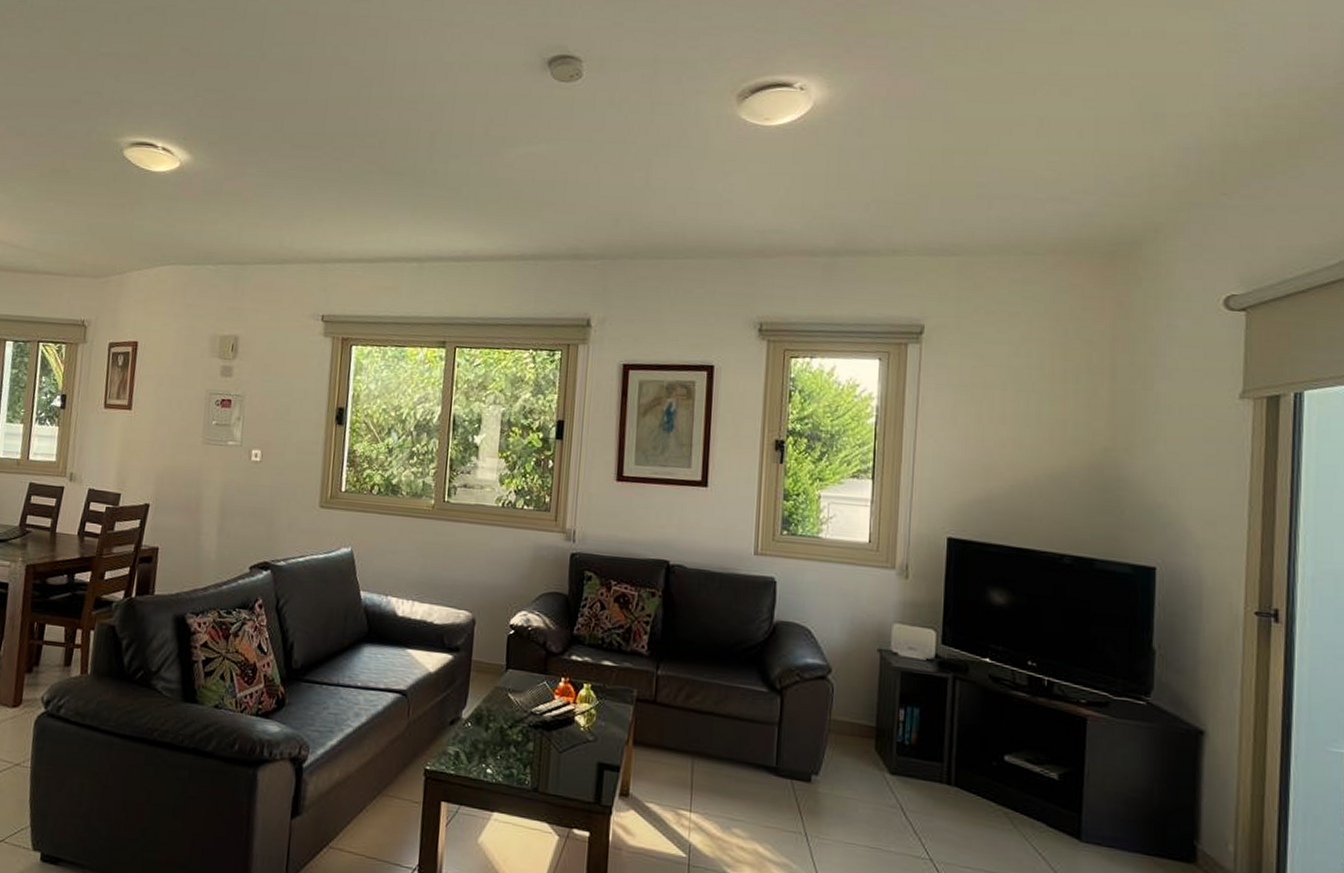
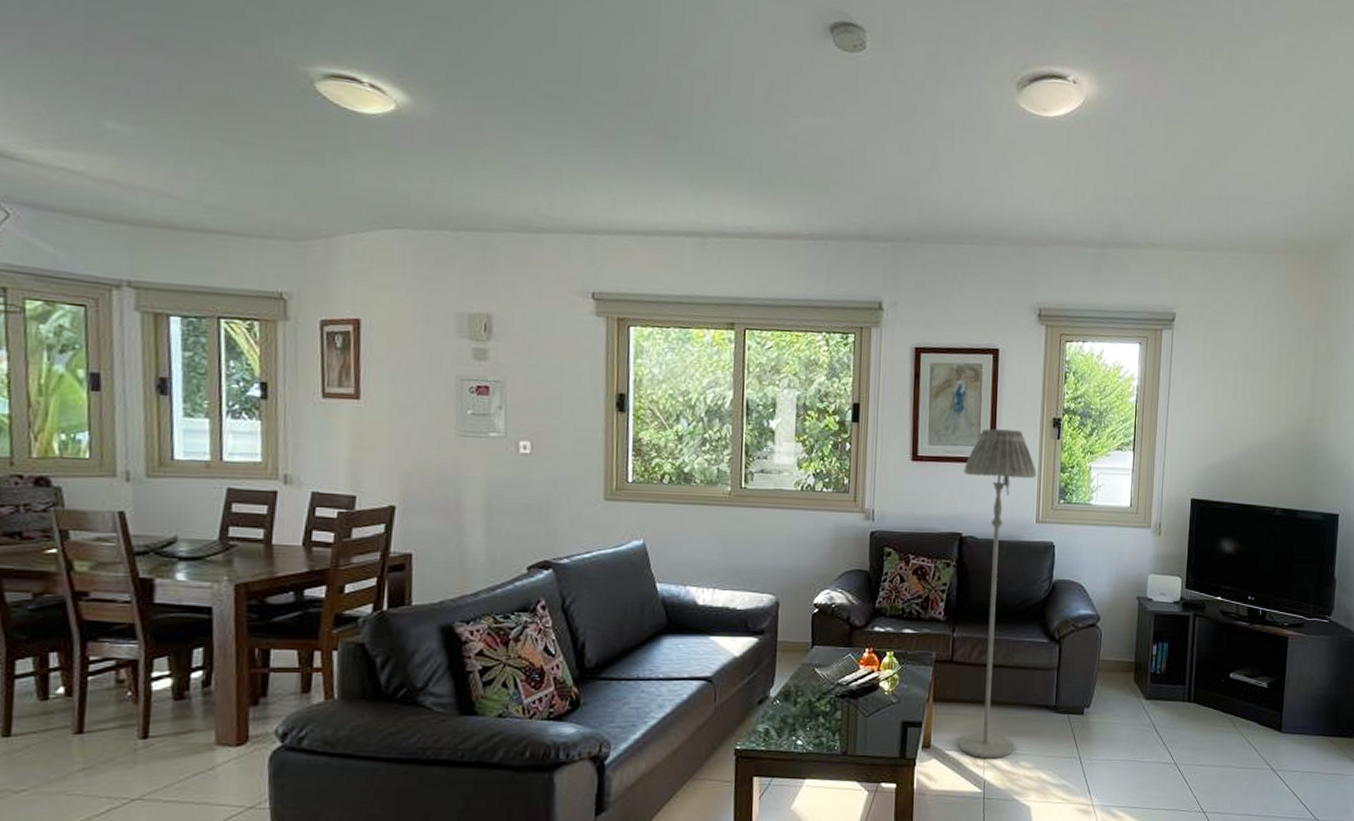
floor lamp: none [660,449,755,821] -> present [958,428,1036,759]

